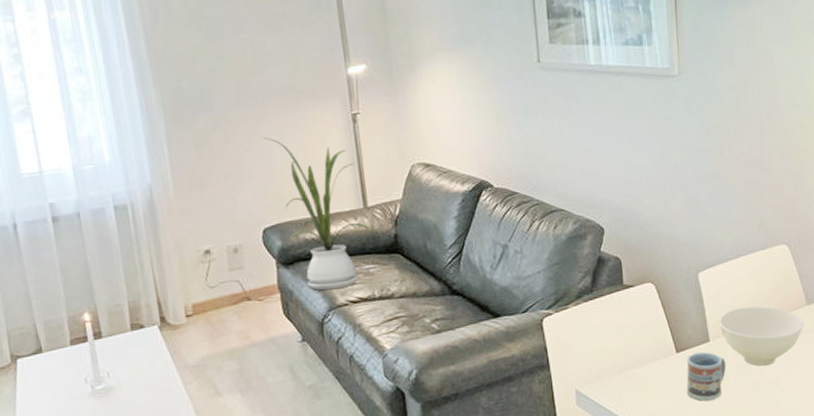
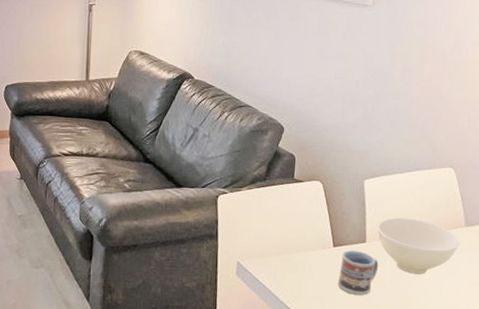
house plant: present [262,137,372,291] -> none [17,14,89,142]

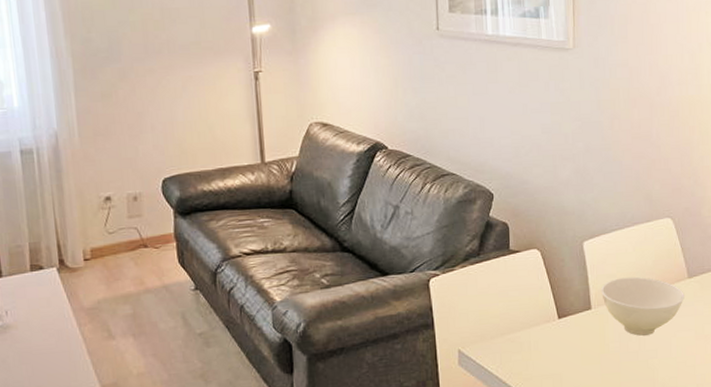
cup: present [337,250,379,295] -> none [566,319,607,367]

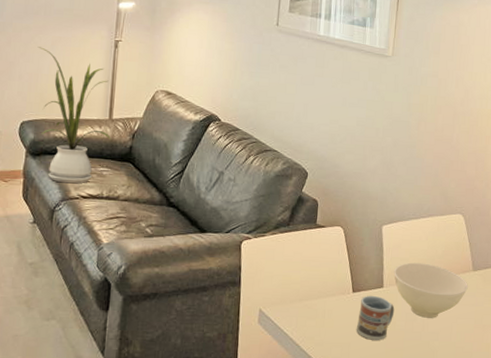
house plant: none [166,90,268,242] -> present [37,47,111,184]
cup: none [566,319,607,367] -> present [356,295,395,340]

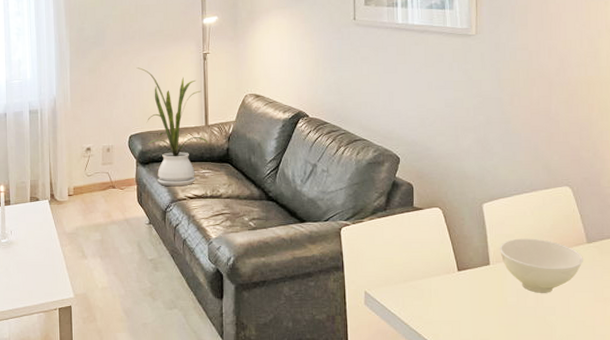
cup: present [356,295,395,340] -> none [465,273,505,317]

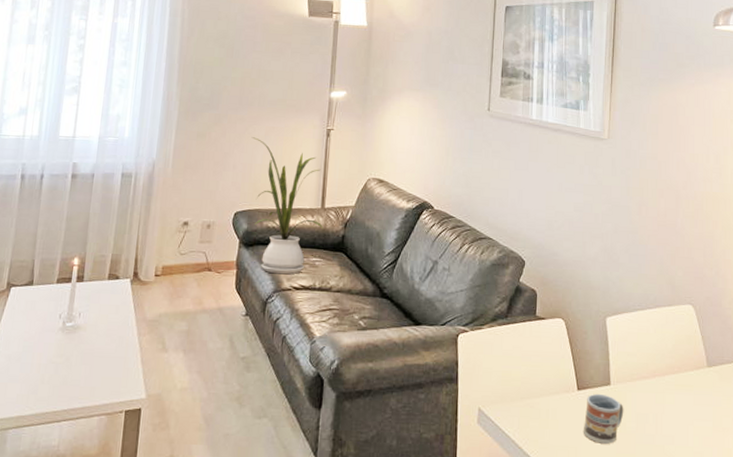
cup: none [465,273,505,317] -> present [583,393,624,444]
bowl: present [500,238,583,293] -> none [621,357,703,420]

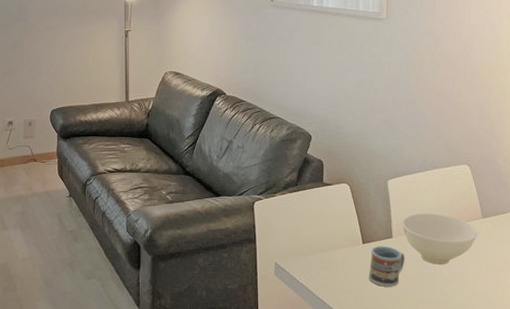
house plant: present [251,137,324,275] -> none [59,43,130,161]
bowl: none [621,357,703,420] -> present [402,213,478,264]

